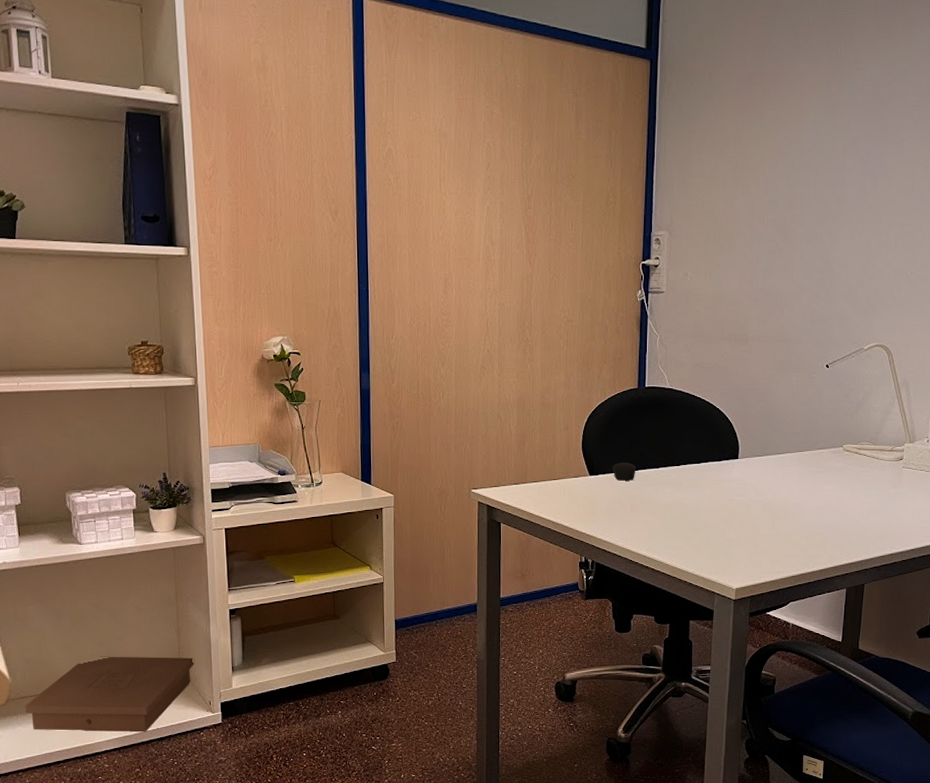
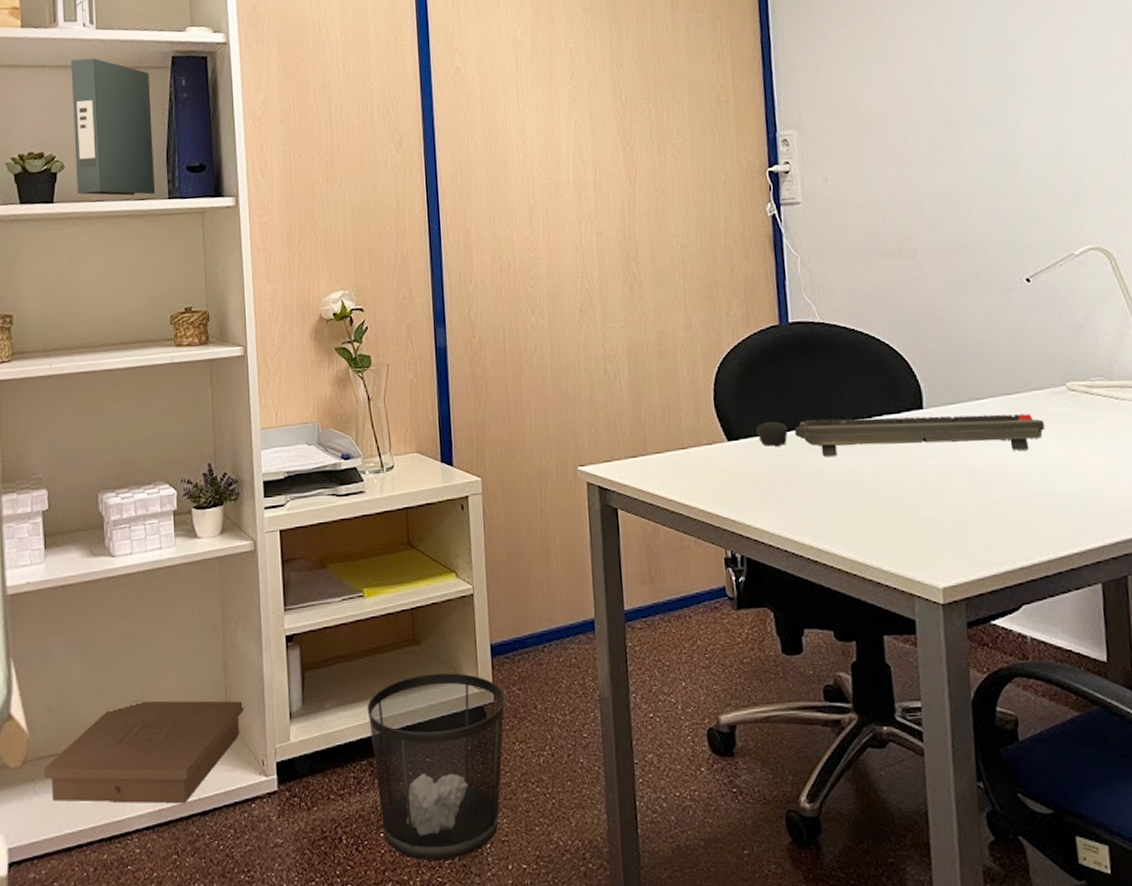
binder: none [27,105,113,239] -> present [71,57,156,196]
waste bin: none [295,640,405,772] -> present [367,673,506,860]
computer keyboard: none [641,463,824,494] -> present [794,413,1046,456]

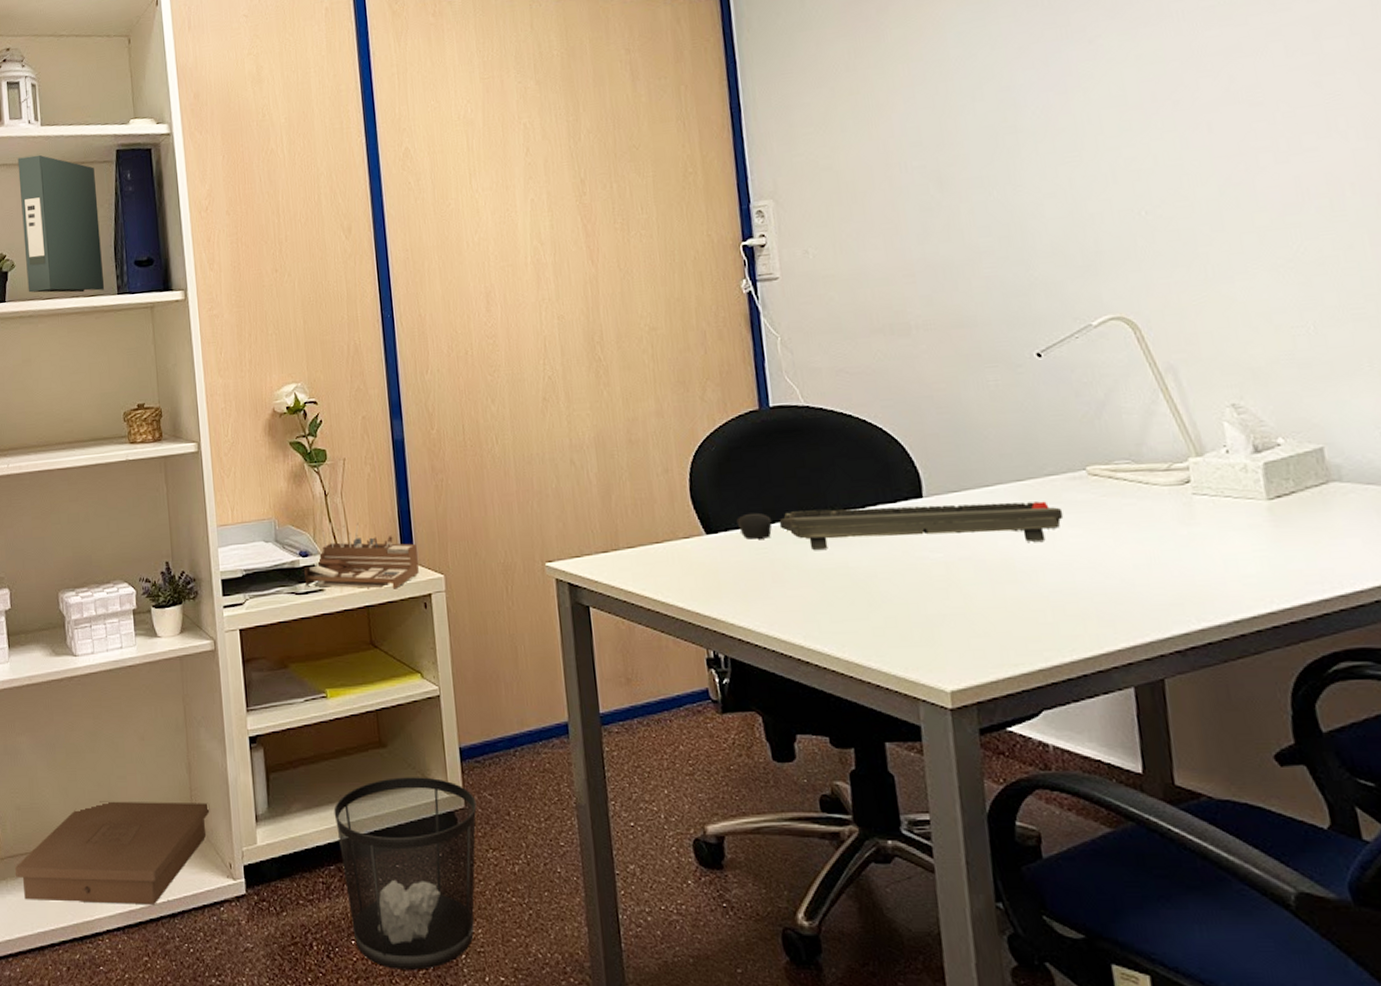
desk organizer: none [346,425,457,492] -> present [304,521,419,589]

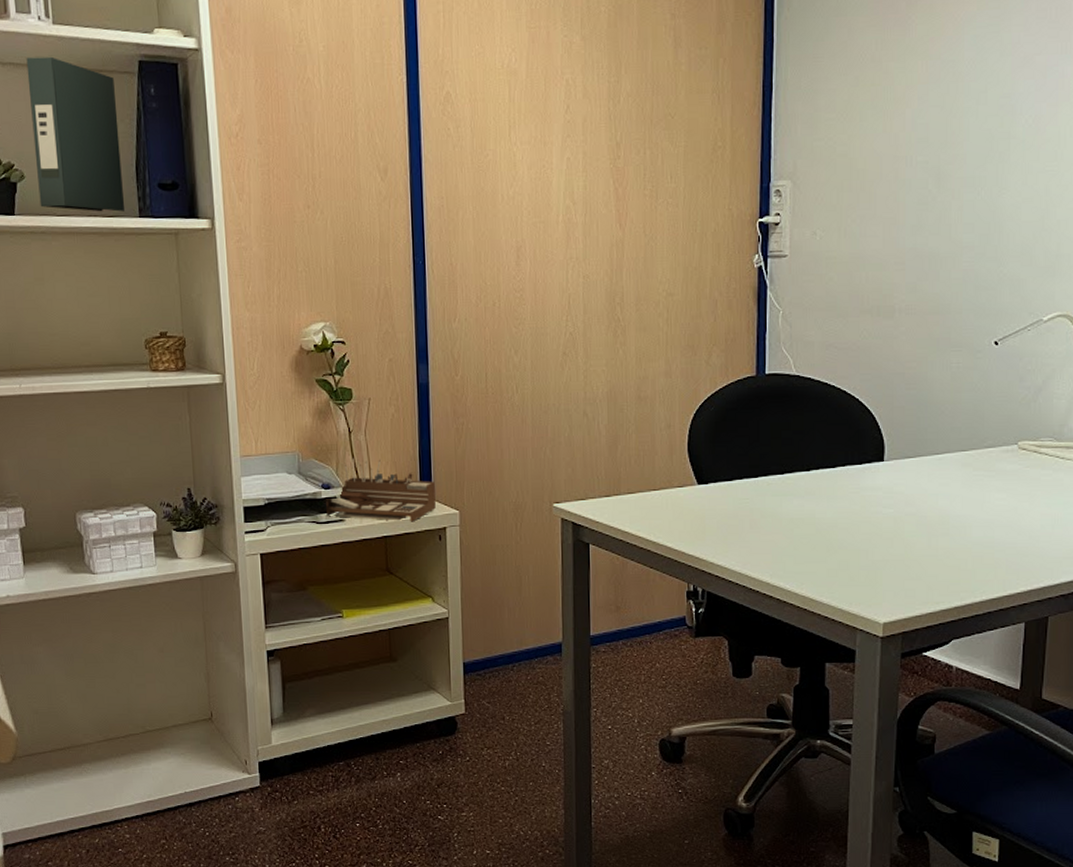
storage box: present [15,801,210,904] -> none [34,706,228,796]
waste bin: present [333,777,477,970] -> none [345,687,476,846]
computer mouse: present [736,512,773,539] -> none [725,467,756,491]
computer keyboard: present [778,501,1064,550] -> none [761,467,994,504]

